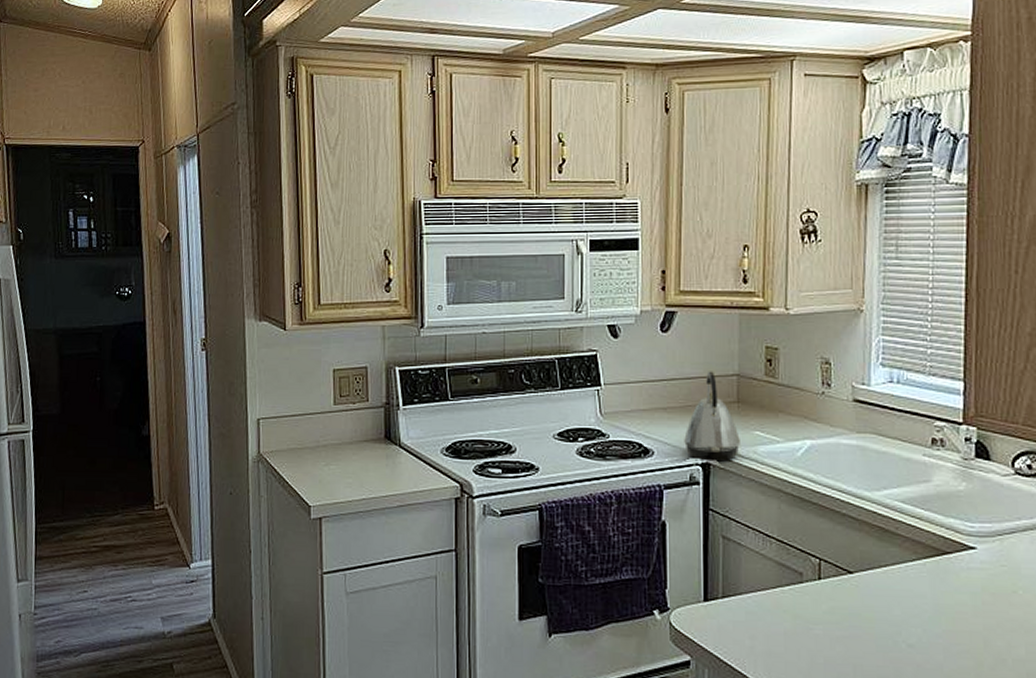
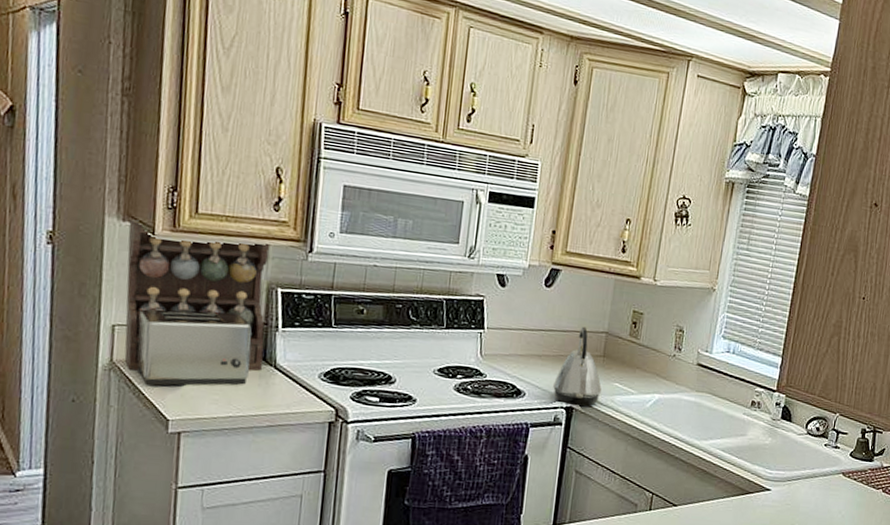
spice rack: none [264,318,388,462] -> present [124,219,271,371]
toaster: none [278,396,377,474] -> present [136,309,253,386]

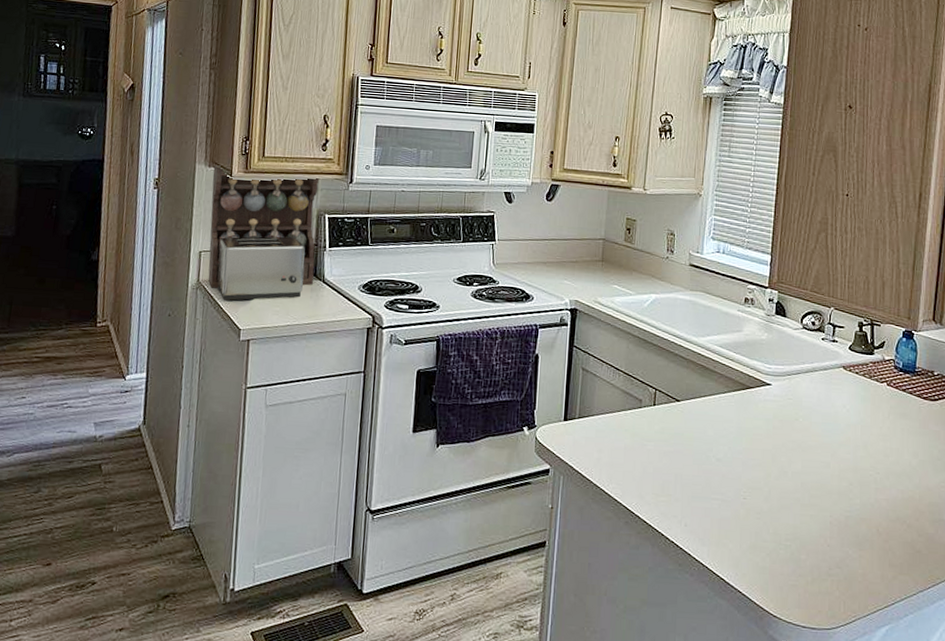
kettle: present [553,326,602,407] -> none [558,234,602,308]

